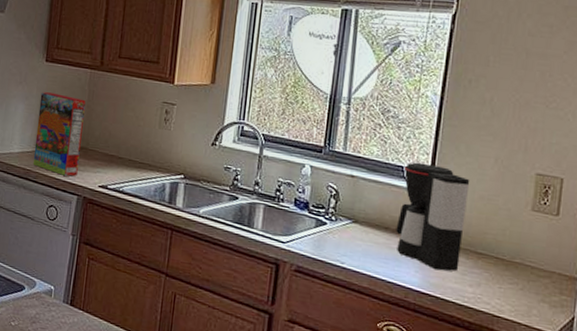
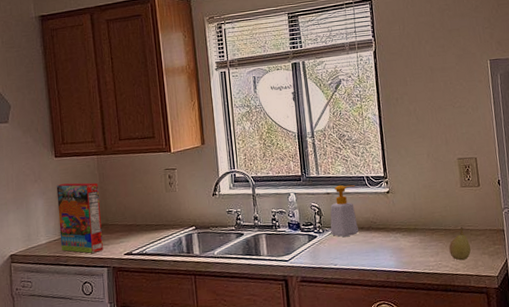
soap bottle: none [345,170,390,234] -> present [330,184,359,238]
coffee maker: present [396,162,470,272] -> none [365,169,421,251]
fruit: none [496,259,527,303] -> present [449,226,471,261]

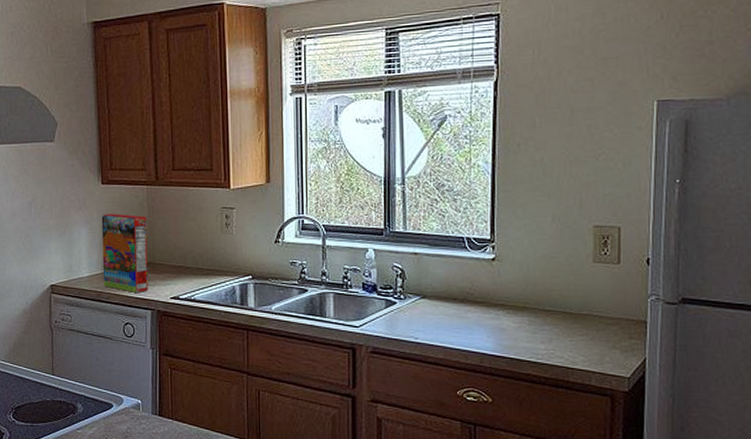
soap bottle: present [330,184,359,238] -> none [414,245,451,308]
fruit: present [449,226,471,261] -> none [567,311,598,353]

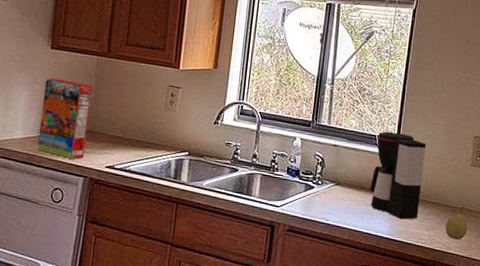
coffee maker: none [464,231,531,333] -> present [370,131,427,220]
fruit: none [567,311,598,353] -> present [445,205,468,240]

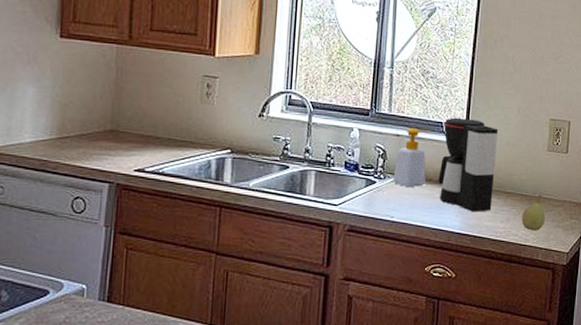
cereal box: present [37,78,92,159] -> none [50,72,113,163]
soap bottle: none [329,139,365,194] -> present [393,128,431,188]

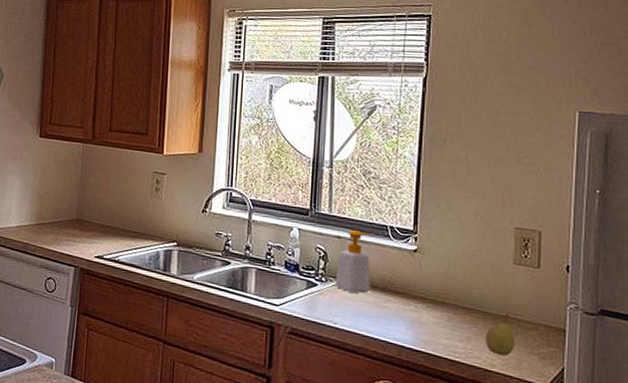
coffee maker: present [438,117,499,212] -> none [385,221,452,328]

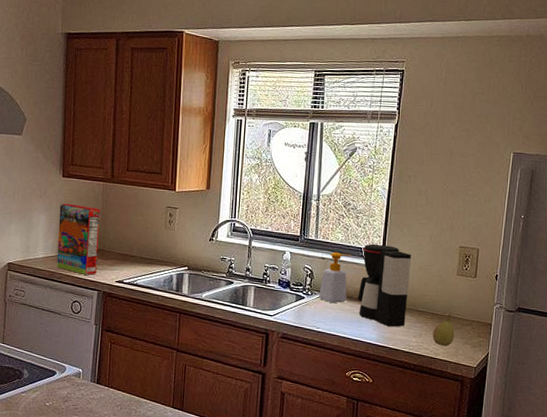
cereal box: none [30,167,79,248] -> present [56,204,100,275]
coffee maker: none [385,221,452,328] -> present [358,243,412,327]

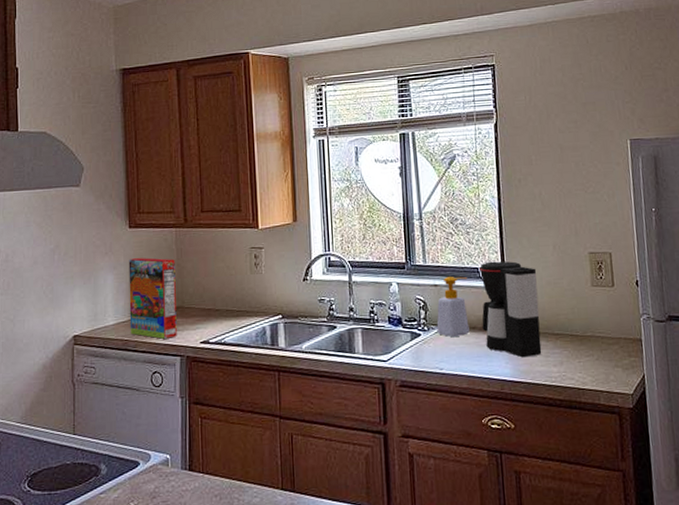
fruit: present [432,313,455,346] -> none [575,332,602,373]

